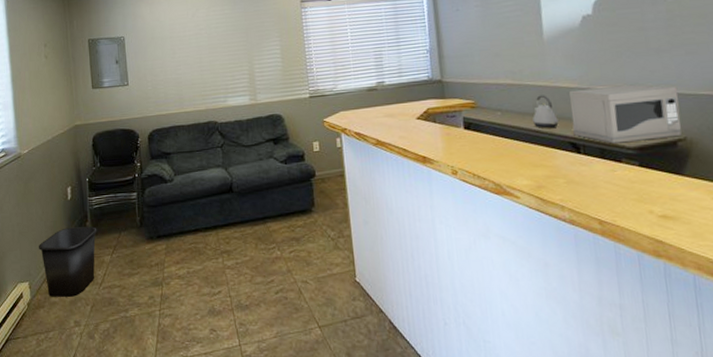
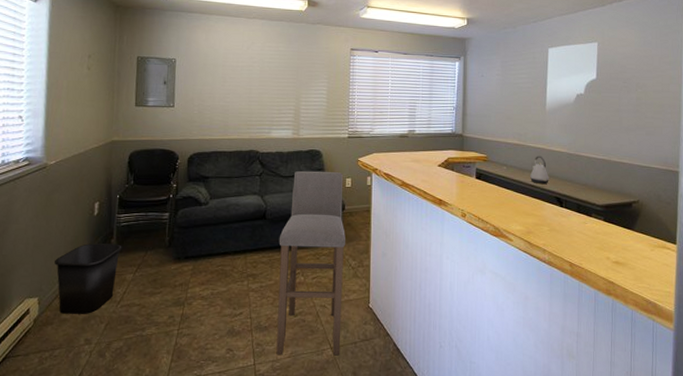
bar stool: none [249,136,330,335] -> present [276,170,345,356]
microwave: present [569,84,682,144] -> none [559,154,637,201]

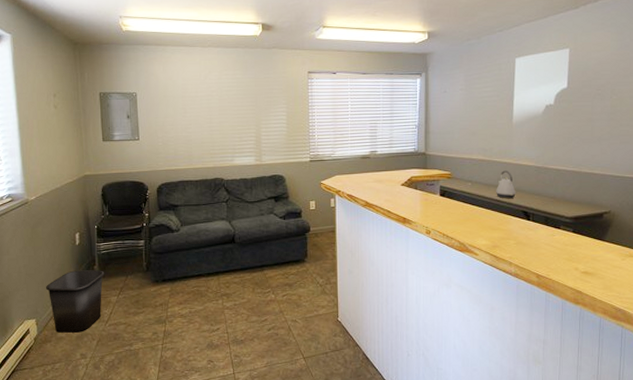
bar stool: present [276,170,345,356] -> none [248,195,313,365]

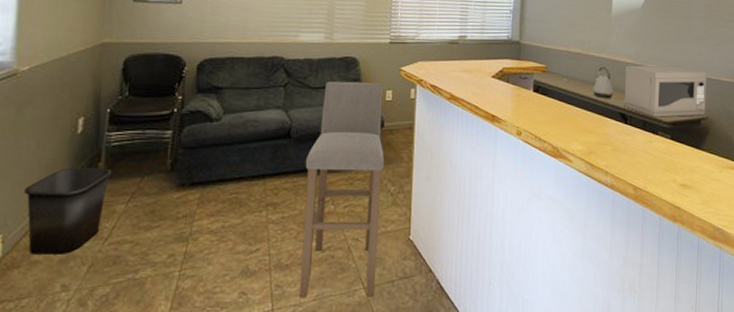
bar stool: none [248,195,313,365] -> present [299,81,384,297]
microwave: none [526,166,610,213] -> present [624,65,707,118]

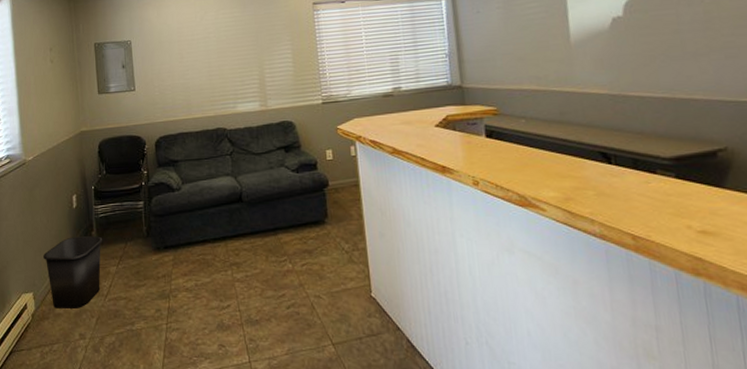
bar stool: present [299,81,384,297] -> none [259,143,344,353]
kettle: present [592,67,614,99] -> none [558,101,588,138]
microwave: present [624,65,707,118] -> none [599,90,722,154]

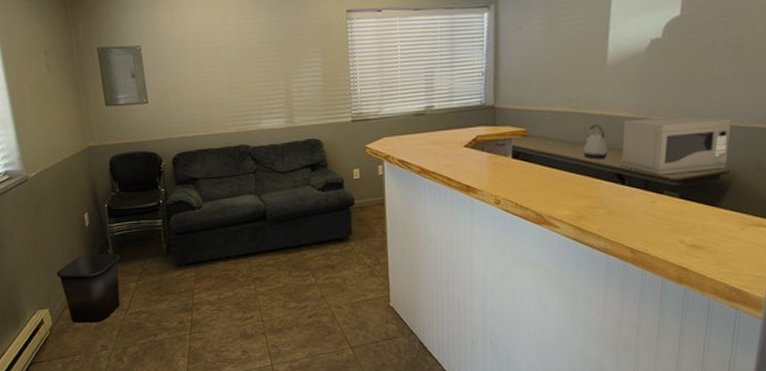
kettle: none [558,101,588,138] -> present [582,124,608,160]
microwave: none [599,90,722,154] -> present [621,115,732,175]

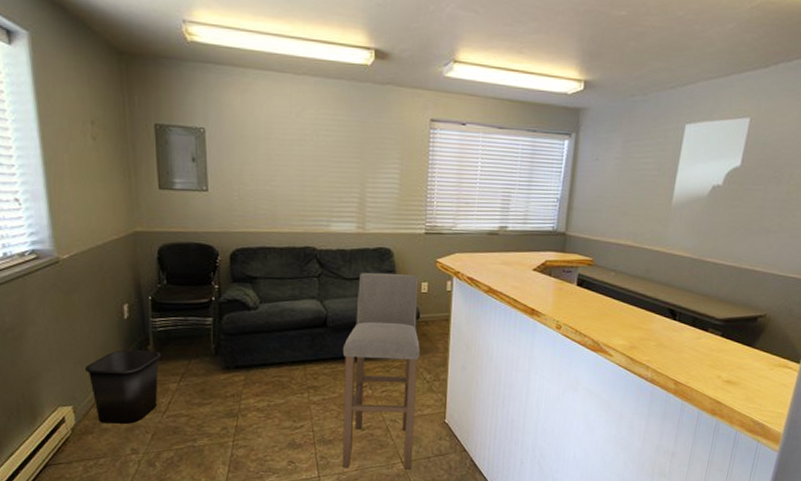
bar stool: none [283,162,361,355] -> present [342,272,420,470]
kettle: present [582,124,608,160] -> none [641,260,665,294]
microwave: present [621,115,732,175] -> none [674,259,773,314]

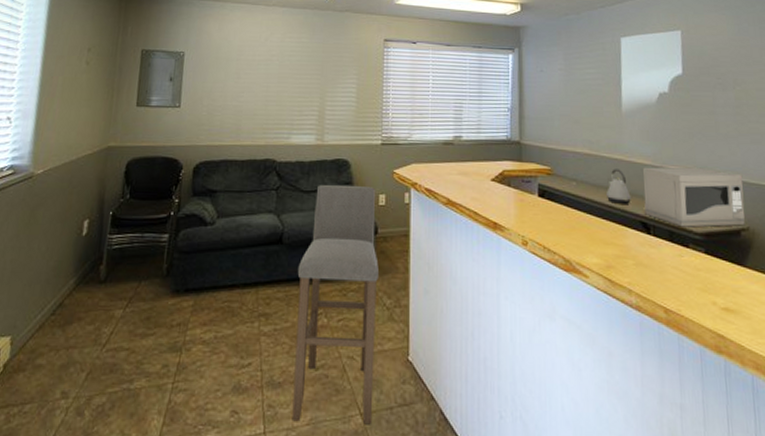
waste bin: present [85,350,161,424] -> none [33,270,112,359]
kettle: none [641,260,665,294] -> present [605,169,631,205]
microwave: none [674,259,773,314] -> present [643,167,746,228]

